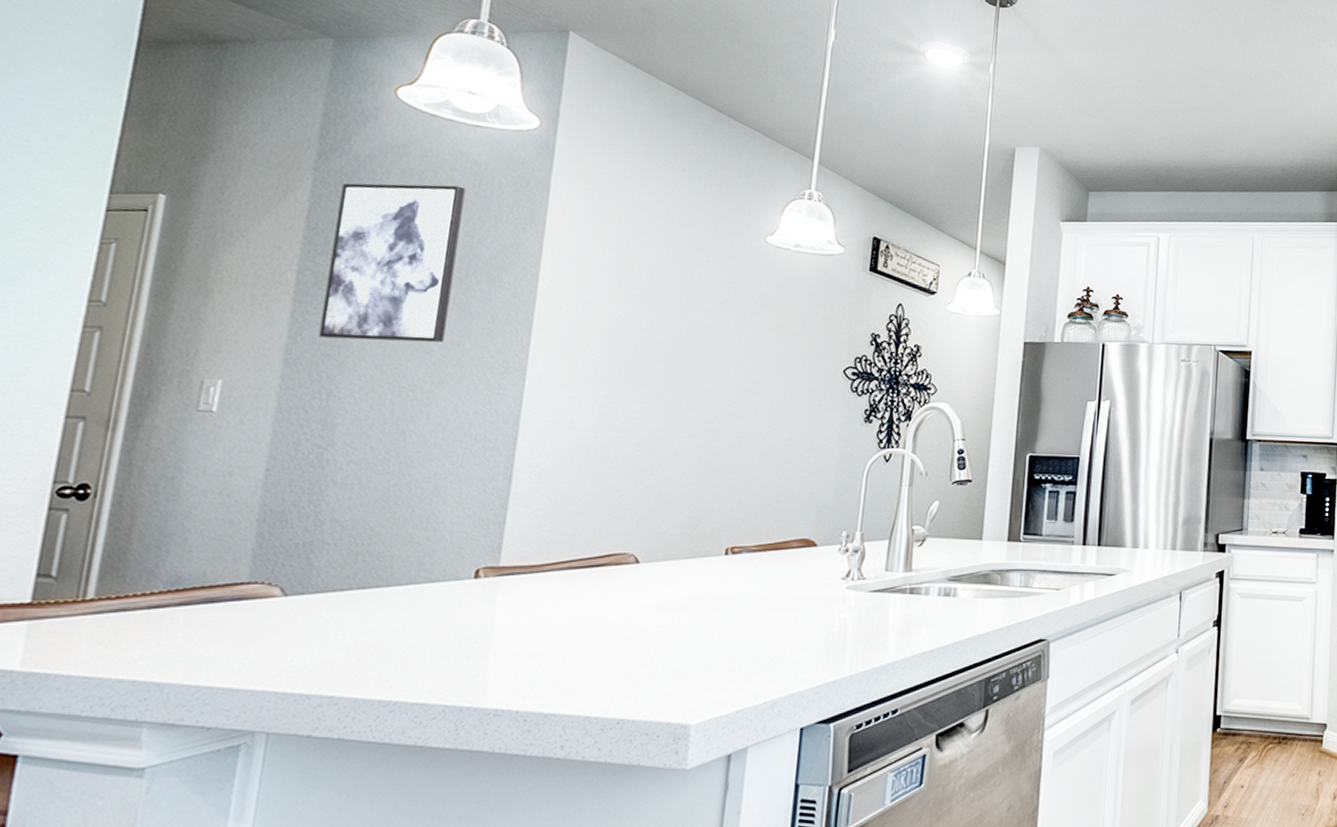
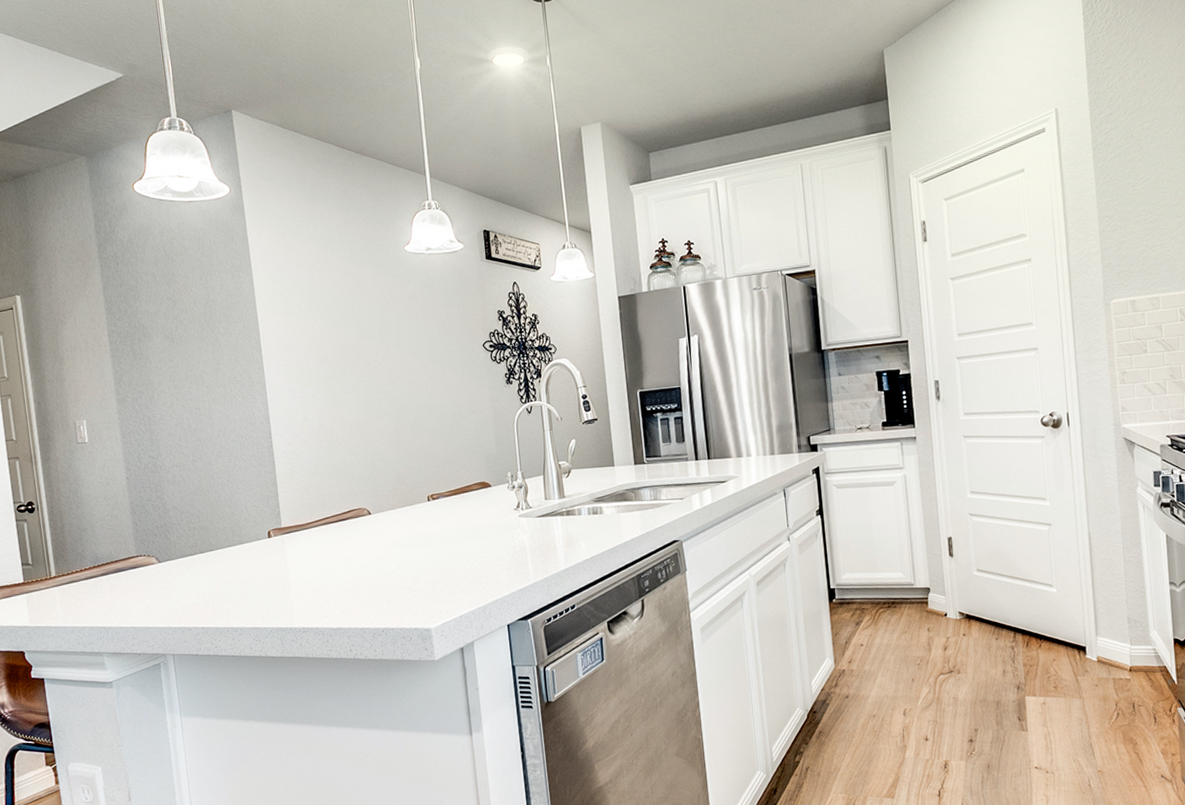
wall art: present [319,183,466,343] -> none [119,250,208,380]

